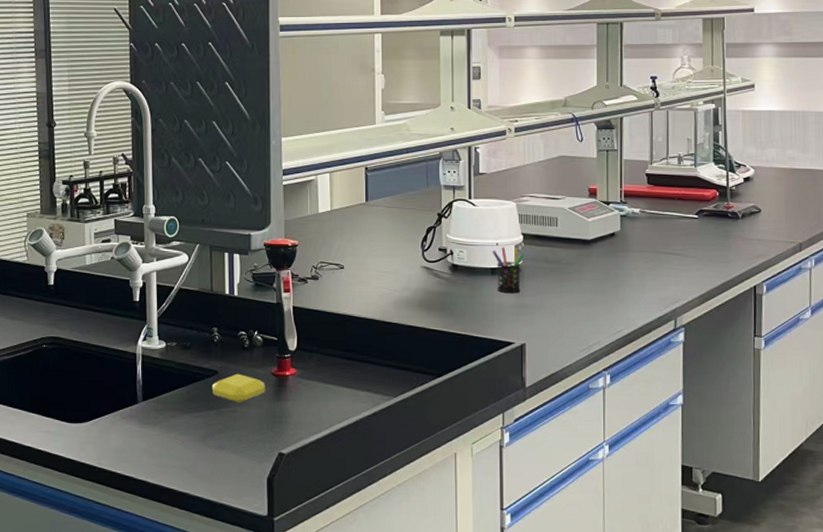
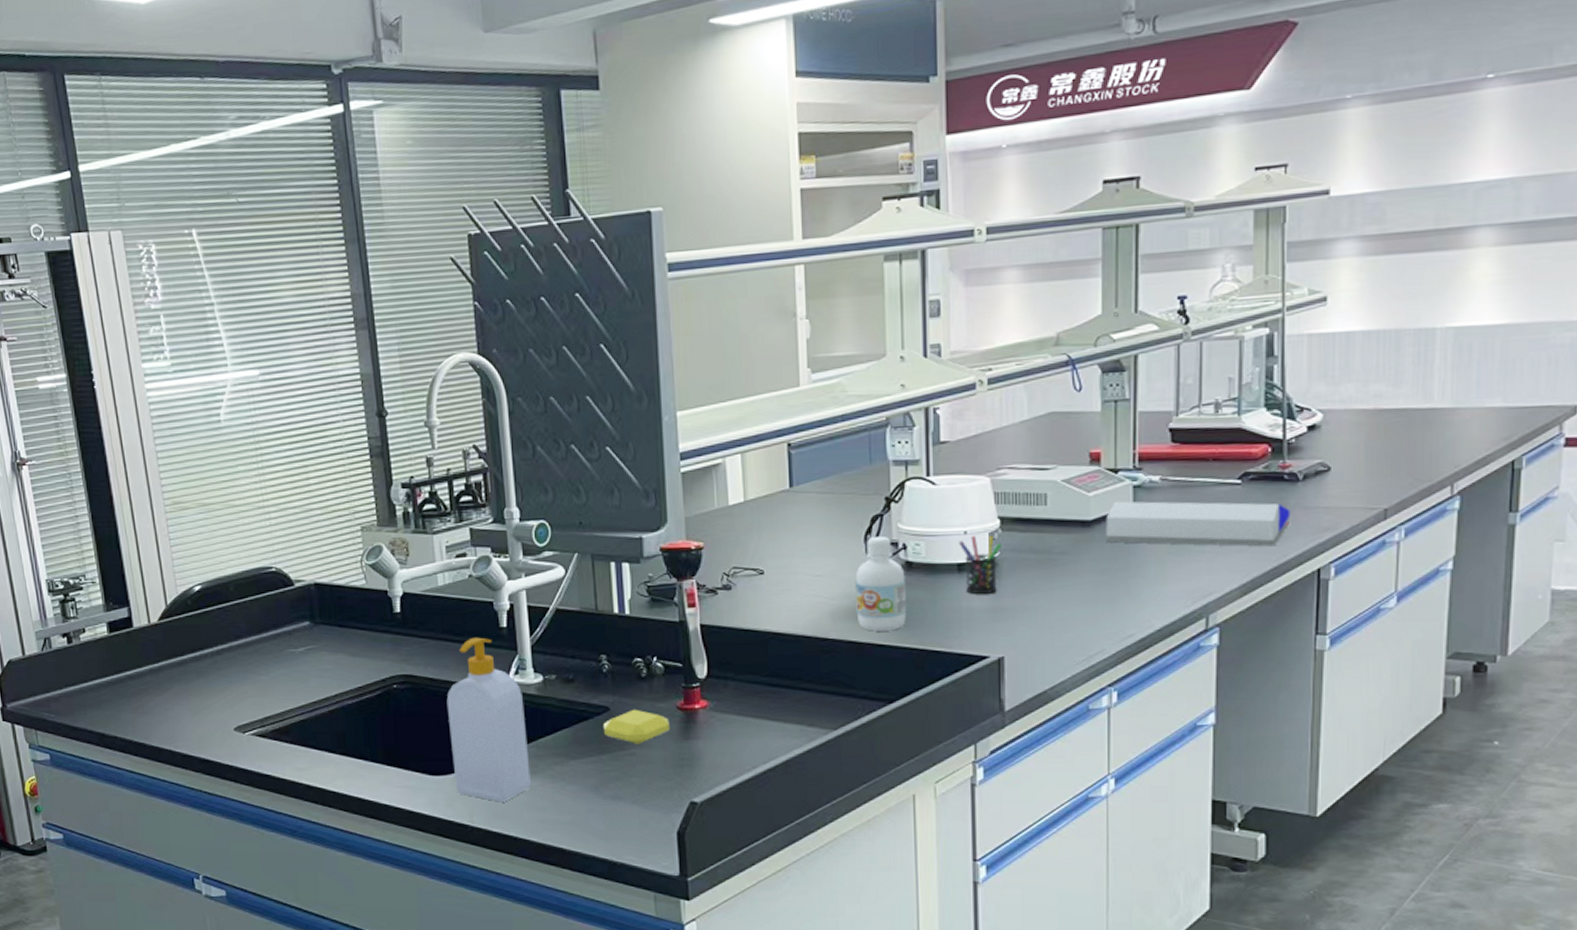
soap bottle: none [86,308,151,448] -> present [446,637,531,802]
bottle: none [414,244,453,319] -> present [855,537,907,631]
architectural model: none [600,226,734,267] -> present [1105,501,1291,547]

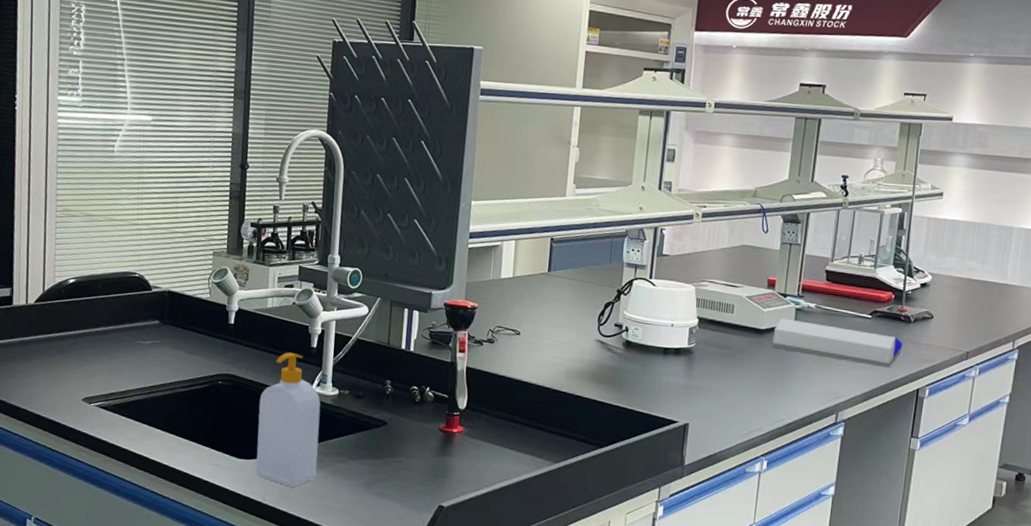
soap bar: present [602,709,670,744] -> none [379,426,432,455]
bottle: present [855,537,907,631] -> none [584,318,625,392]
pen holder: present [958,535,1001,595] -> none [666,329,697,374]

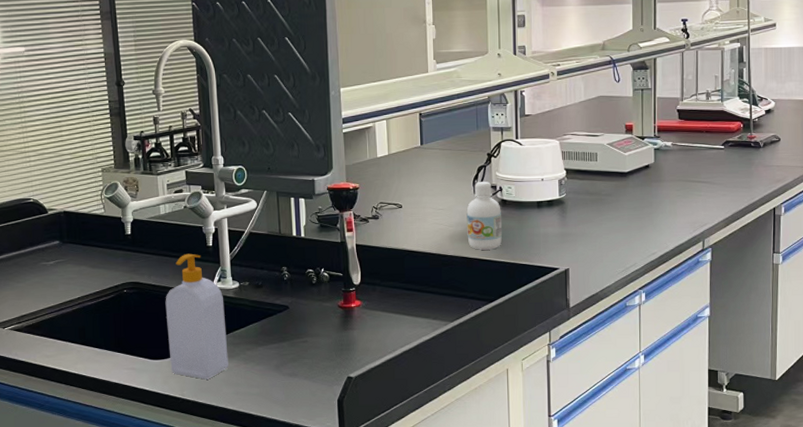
bottle: none [584,318,625,392] -> present [466,182,503,250]
architectural model: present [772,318,903,368] -> none [636,159,756,192]

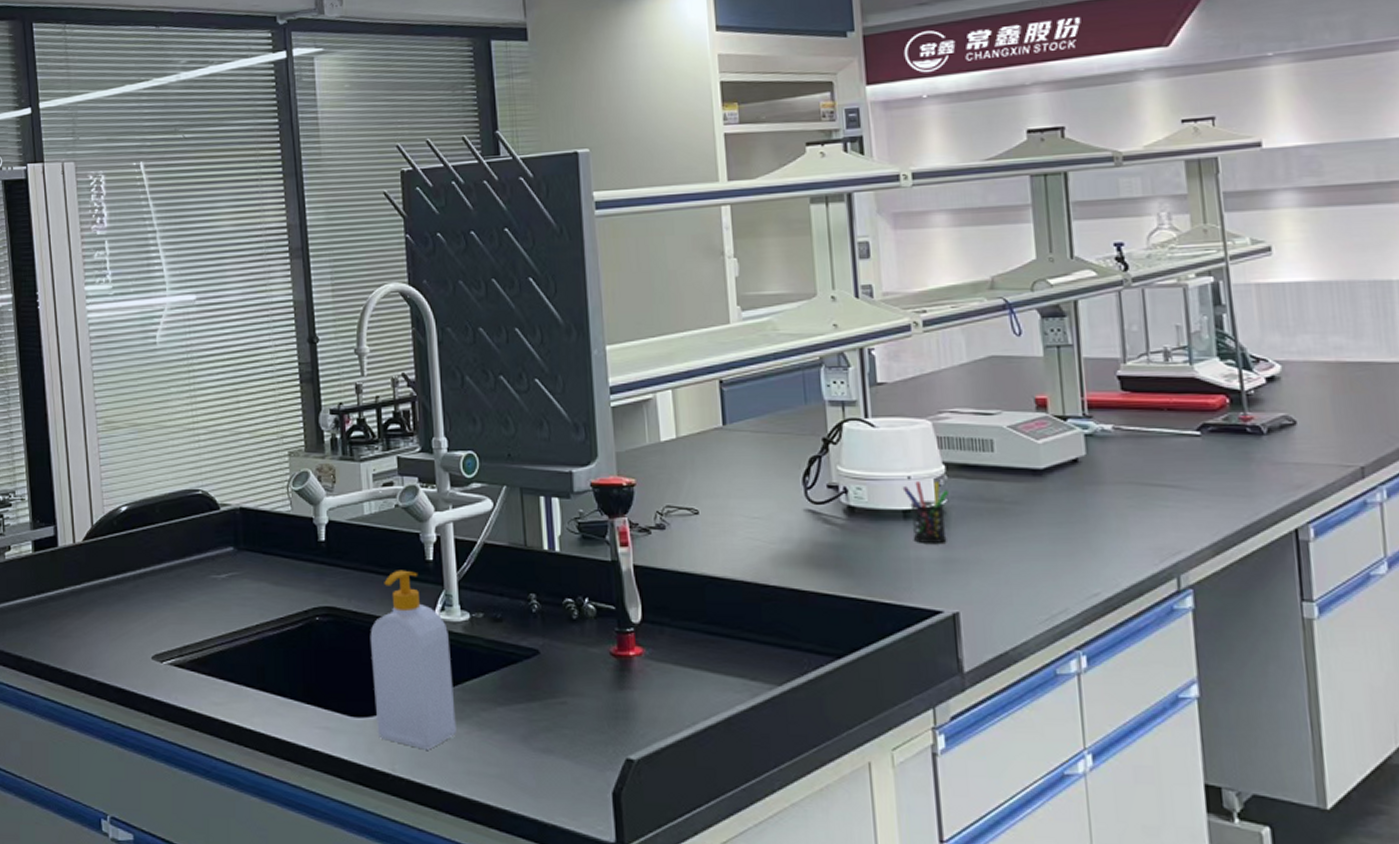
bottle: present [466,182,503,250] -> none [795,479,852,580]
pen holder: none [537,182,567,224] -> present [902,482,949,545]

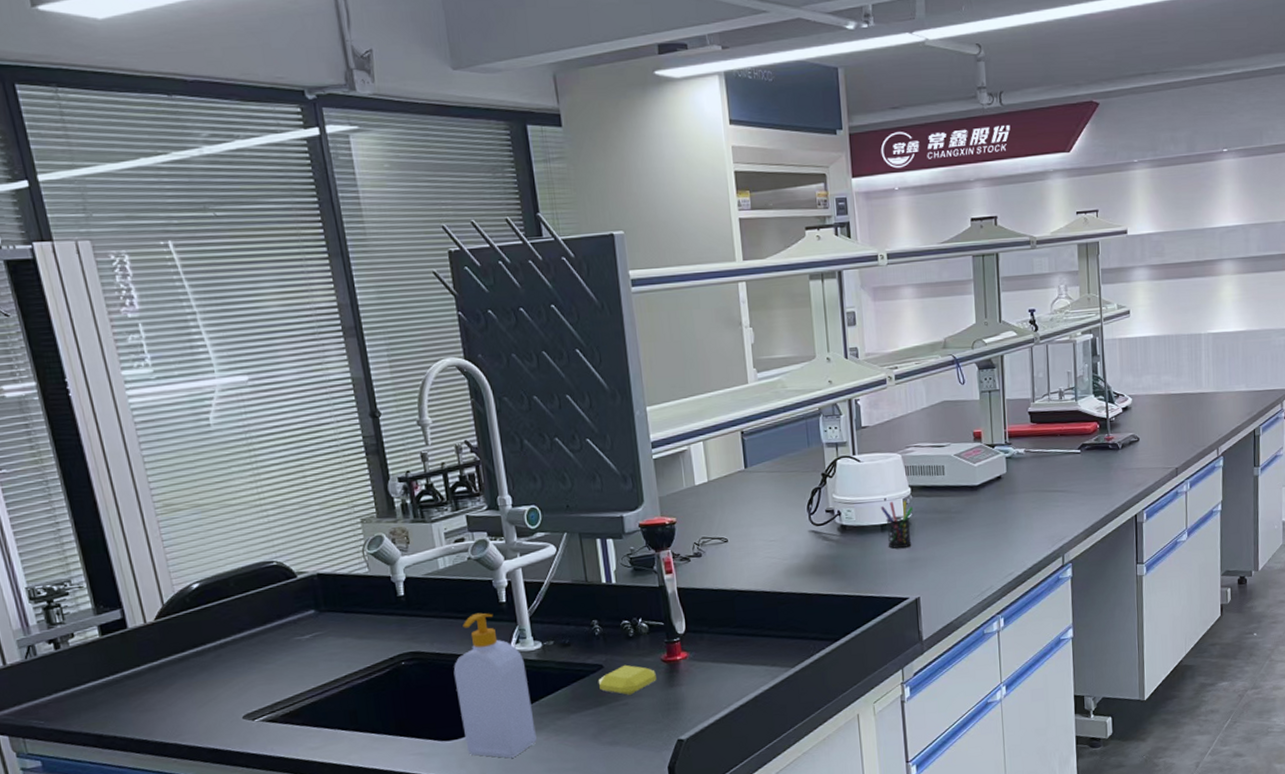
soap bar: none [532,653,603,692] -> present [598,664,657,695]

